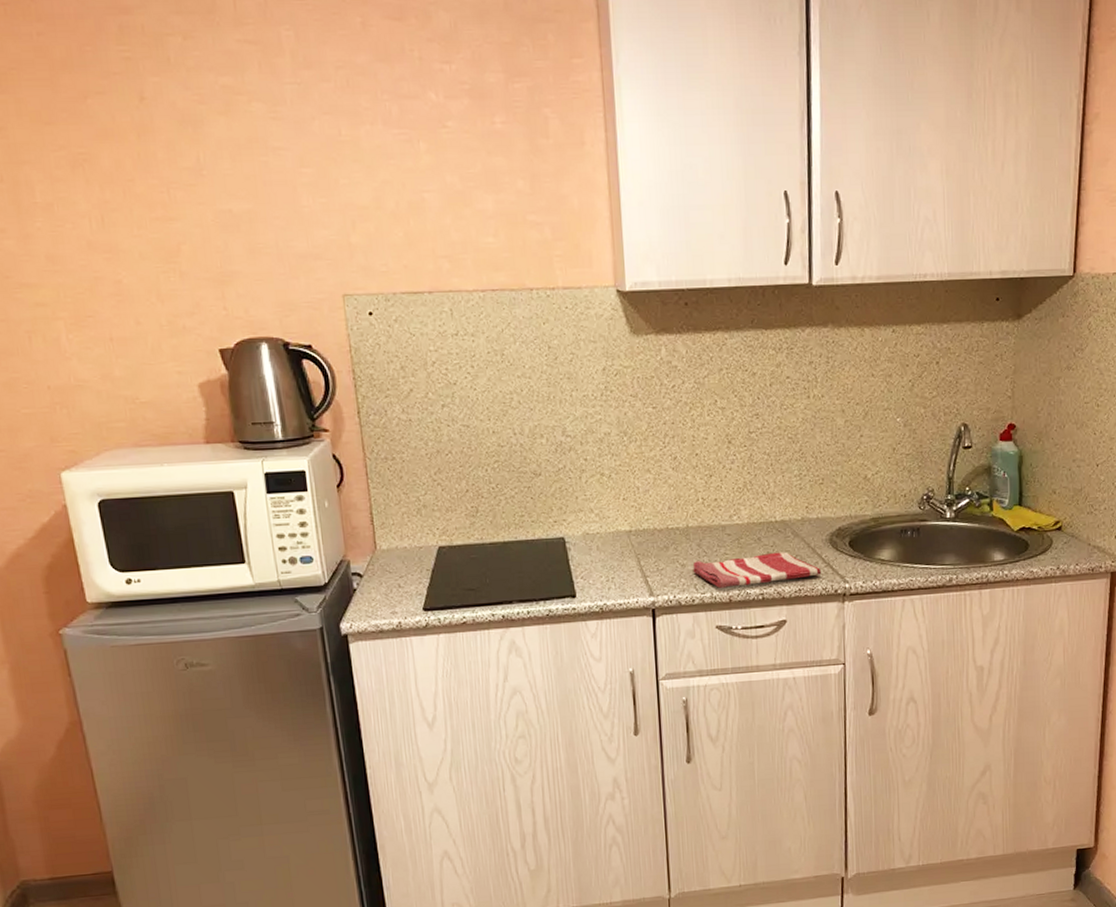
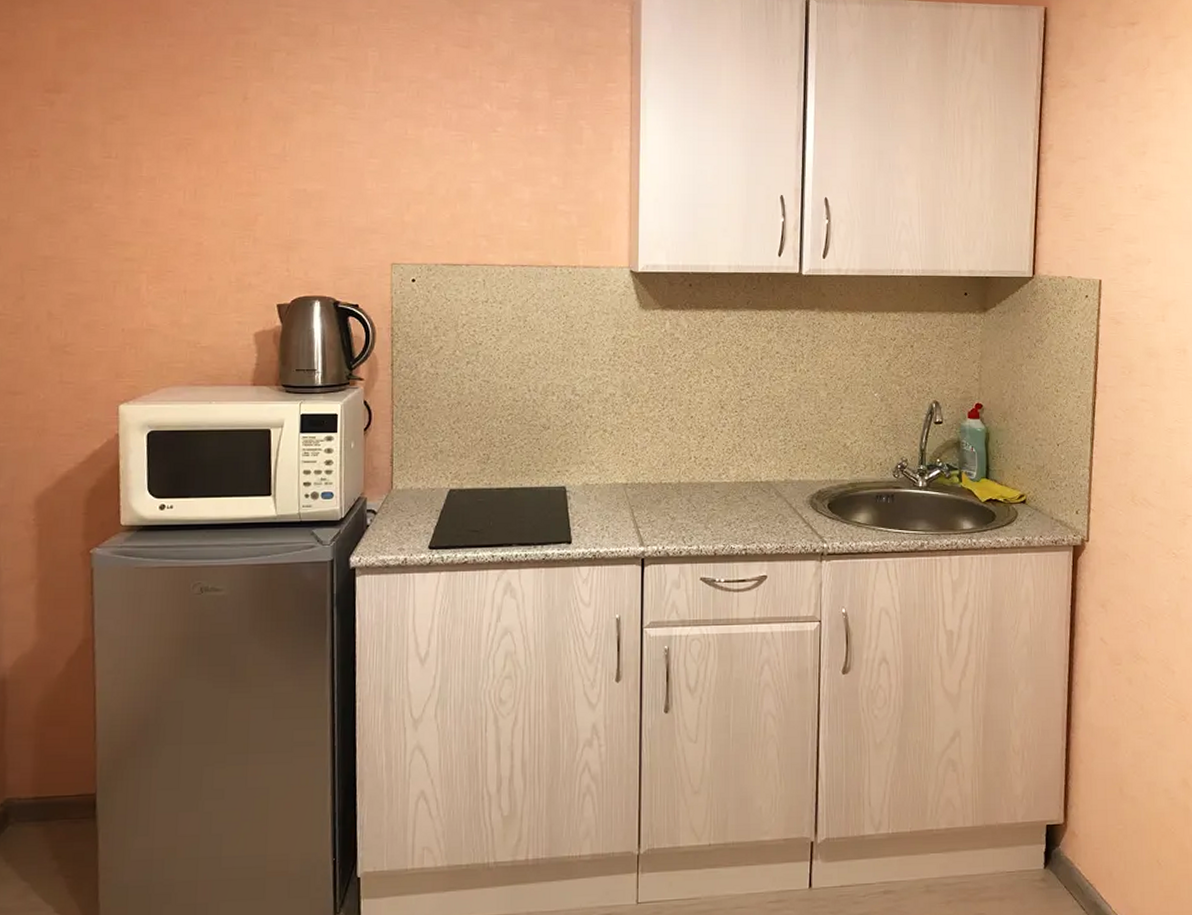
dish towel: present [692,552,822,588] -> none [682,510,802,542]

